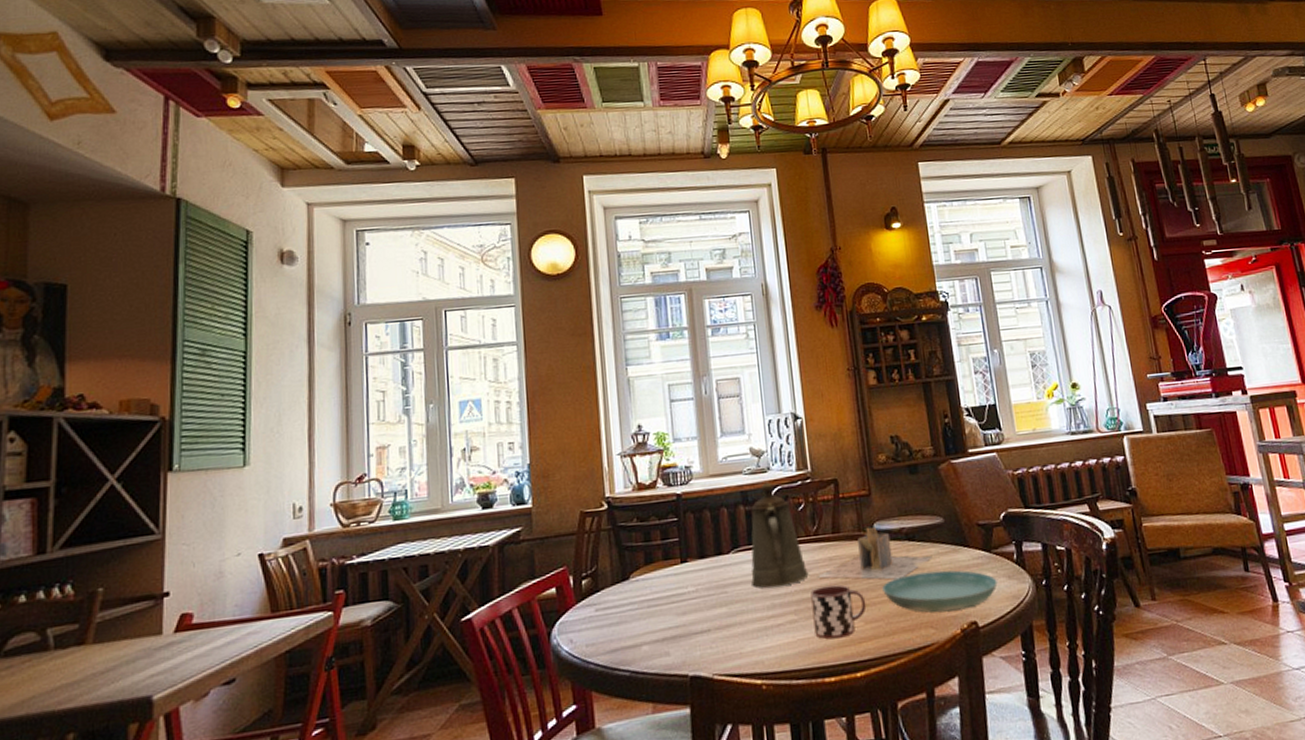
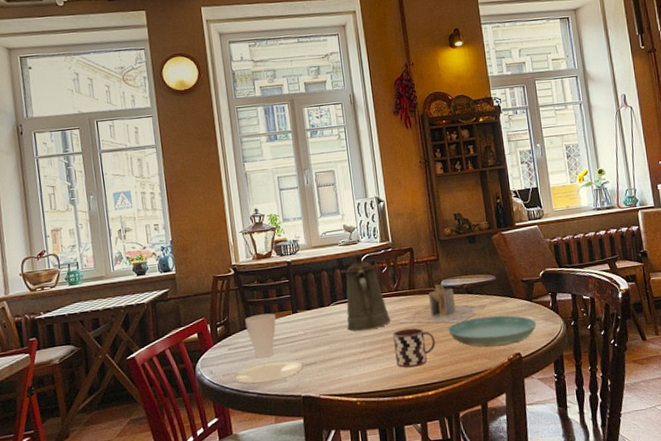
plate: none [600,624,696,660] -> present [233,359,306,385]
cup: none [619,562,660,624] -> present [245,313,276,359]

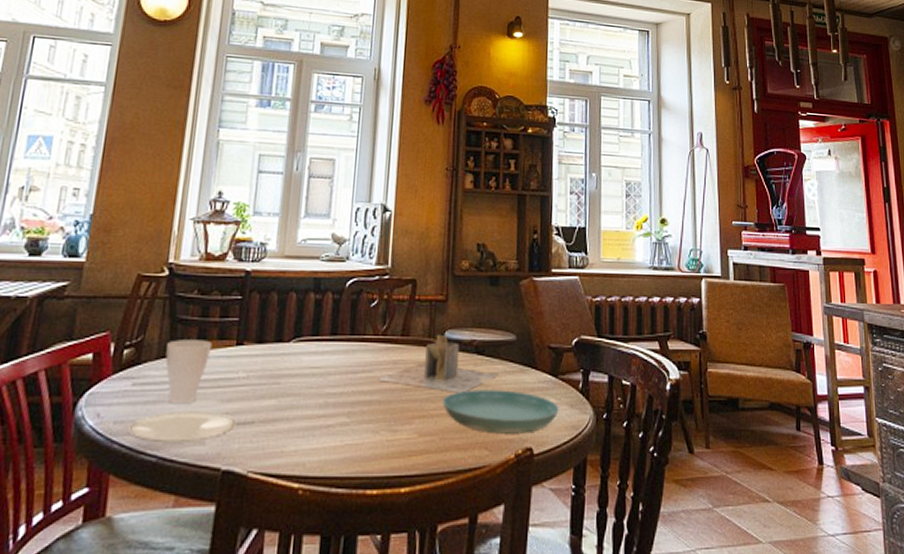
coffee pot: present [345,251,391,331] -> none [308,272,370,386]
cup: present [393,327,436,368] -> none [364,391,424,448]

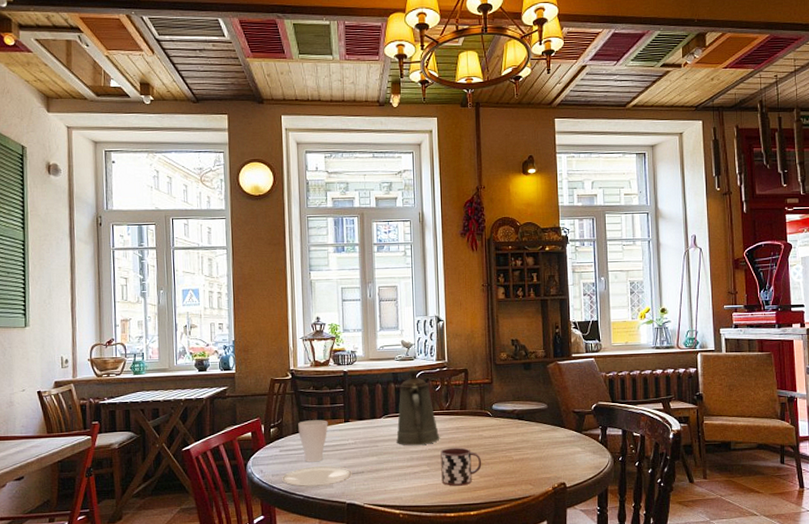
coffee pot: none [308,272,370,386] -> present [396,367,440,446]
cup: none [364,391,424,448] -> present [440,447,482,486]
napkin holder: present [377,334,500,393] -> none [446,407,537,447]
saucer: present [442,390,559,434] -> none [495,443,584,474]

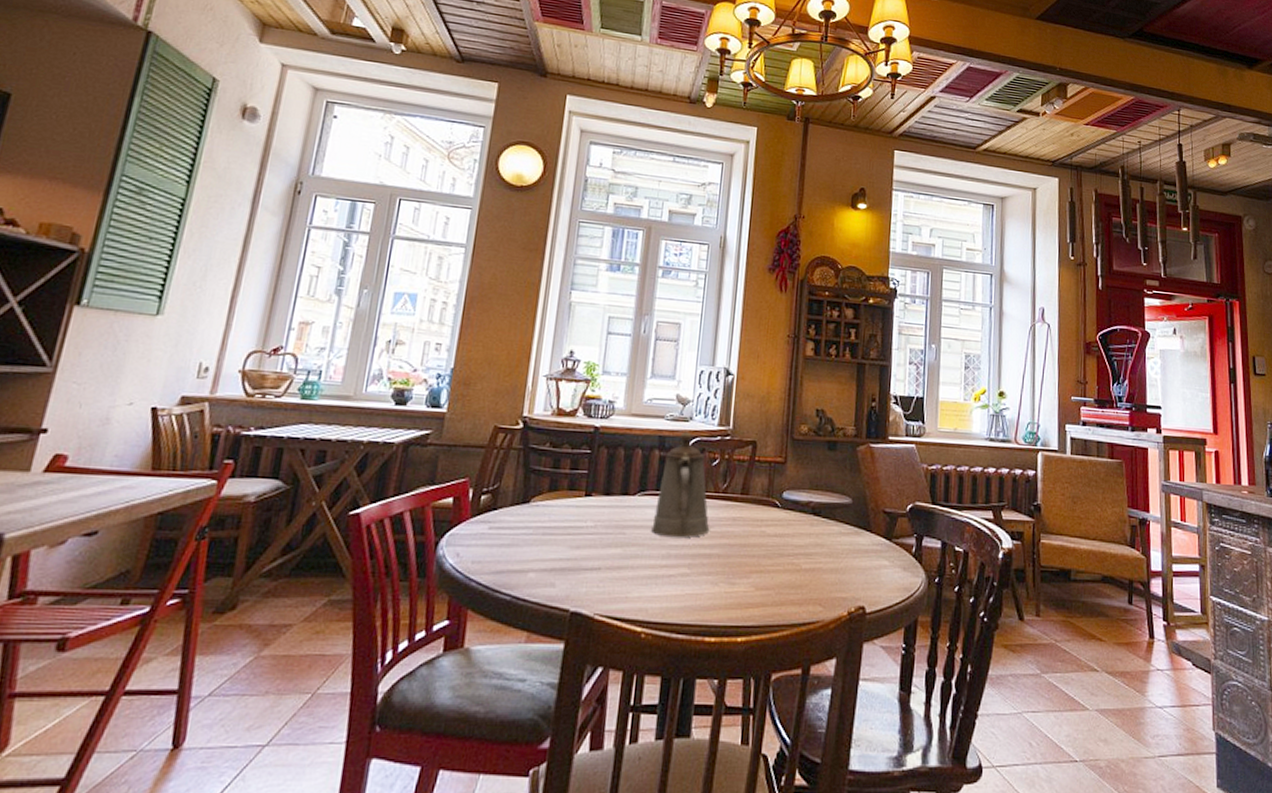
plate: present [282,466,353,488] -> none [485,554,586,585]
cup: present [298,420,328,463] -> none [519,488,563,550]
cup: present [440,447,482,486] -> none [704,545,761,600]

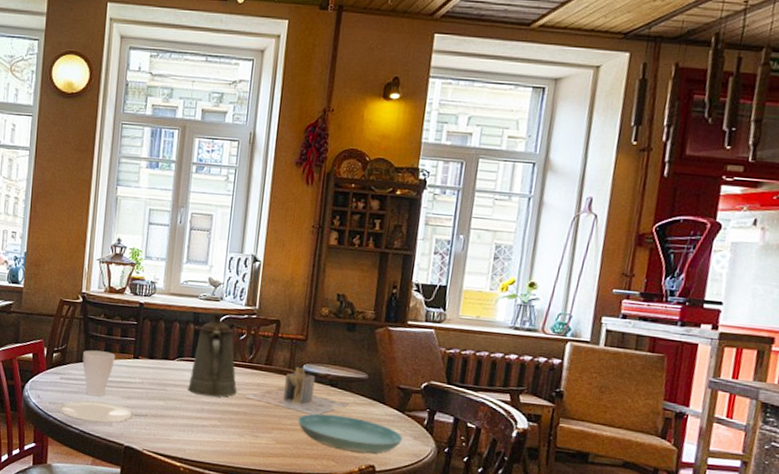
plate: none [485,554,586,585] -> present [59,400,136,424]
cup: none [519,488,563,550] -> present [82,350,116,397]
napkin holder: none [717,494,836,551] -> present [243,366,351,415]
saucer: none [779,548,892,593] -> present [298,413,403,454]

